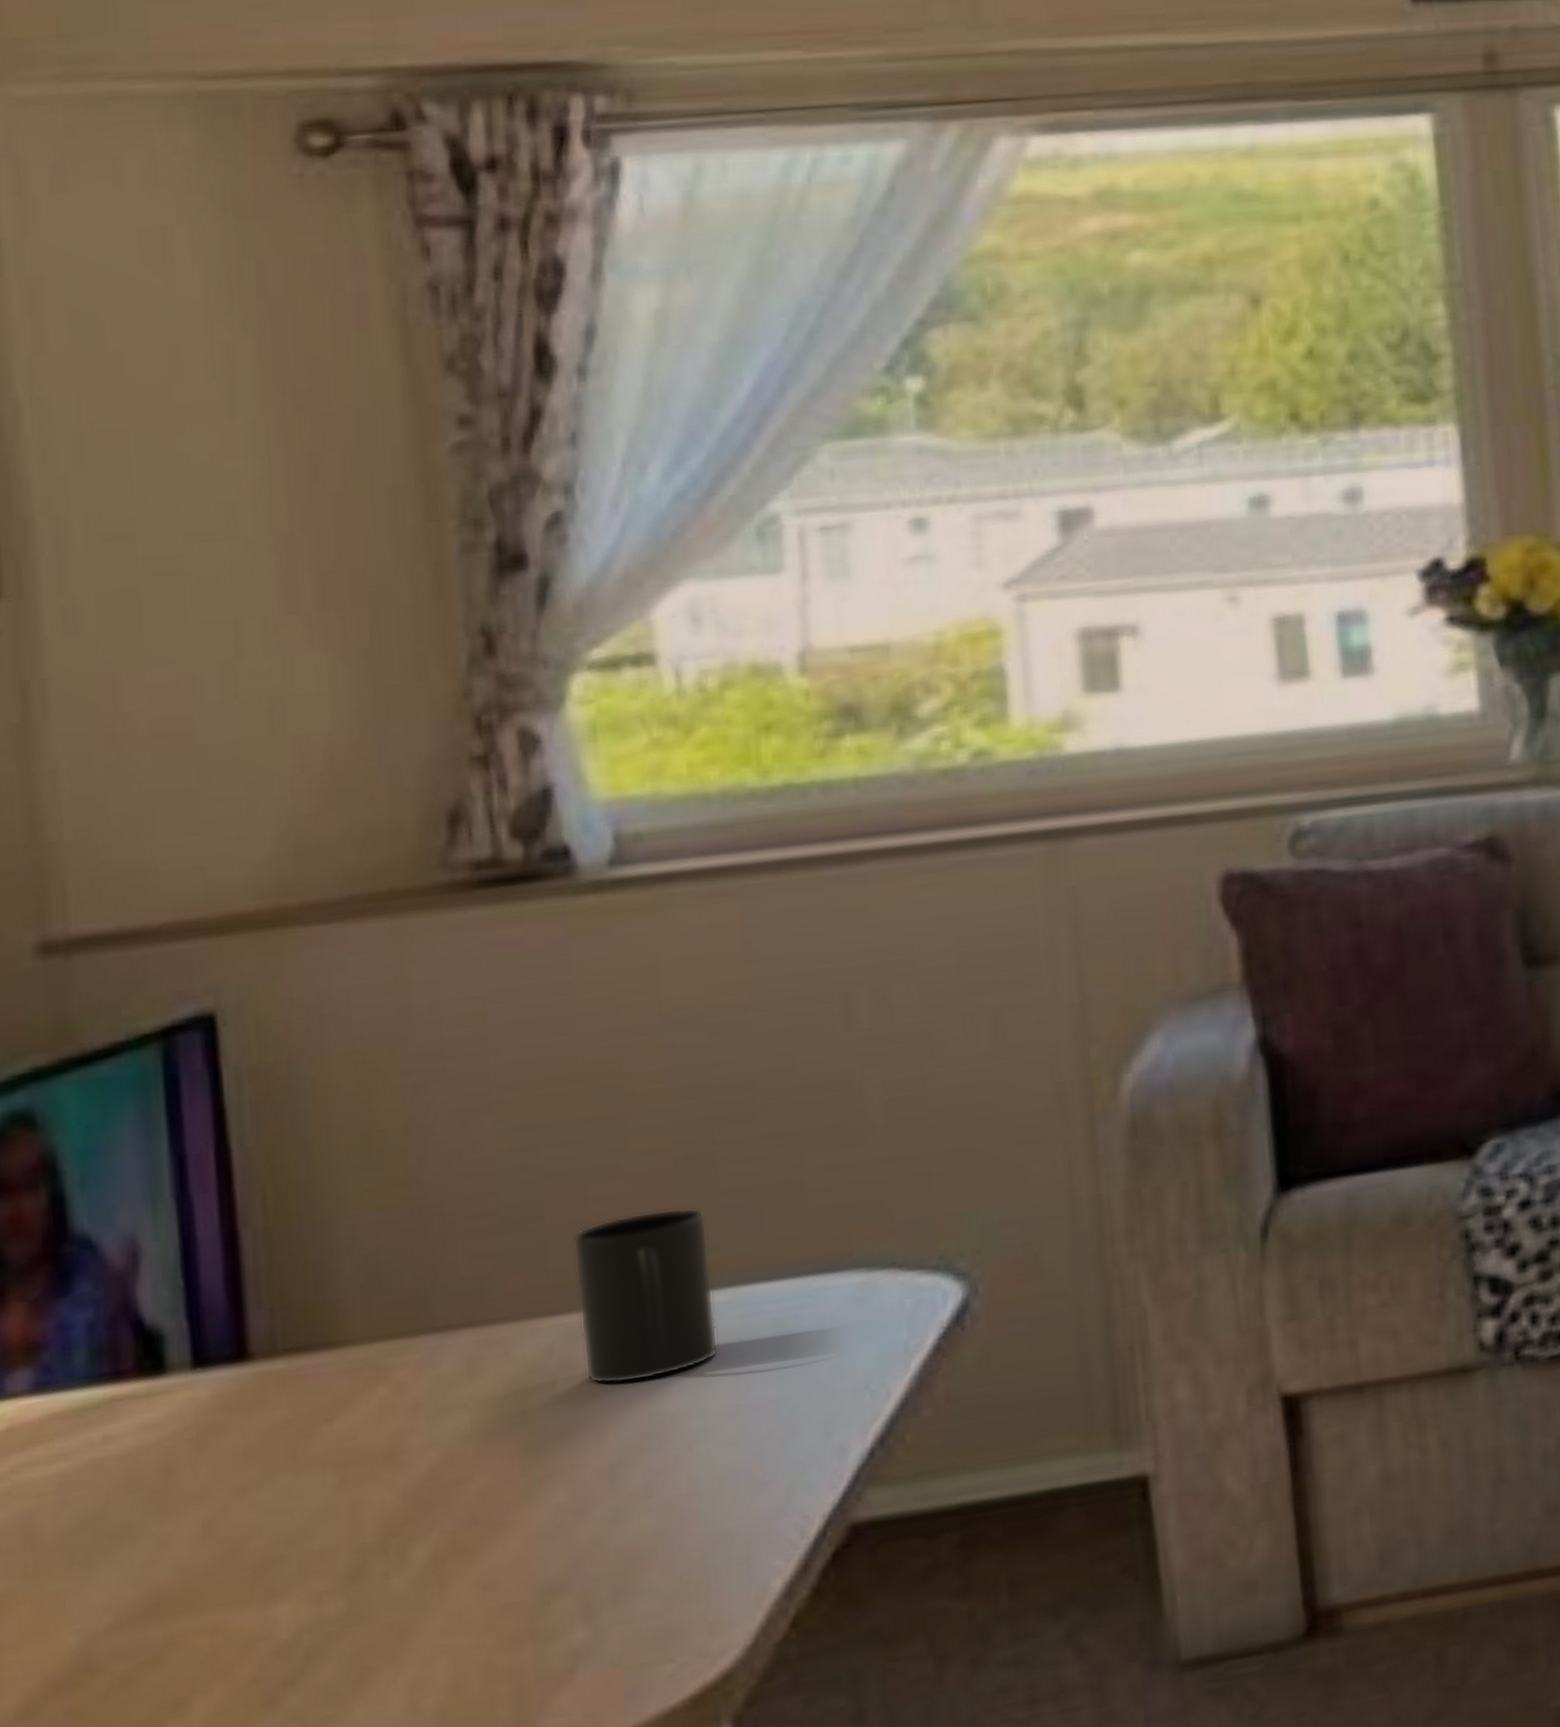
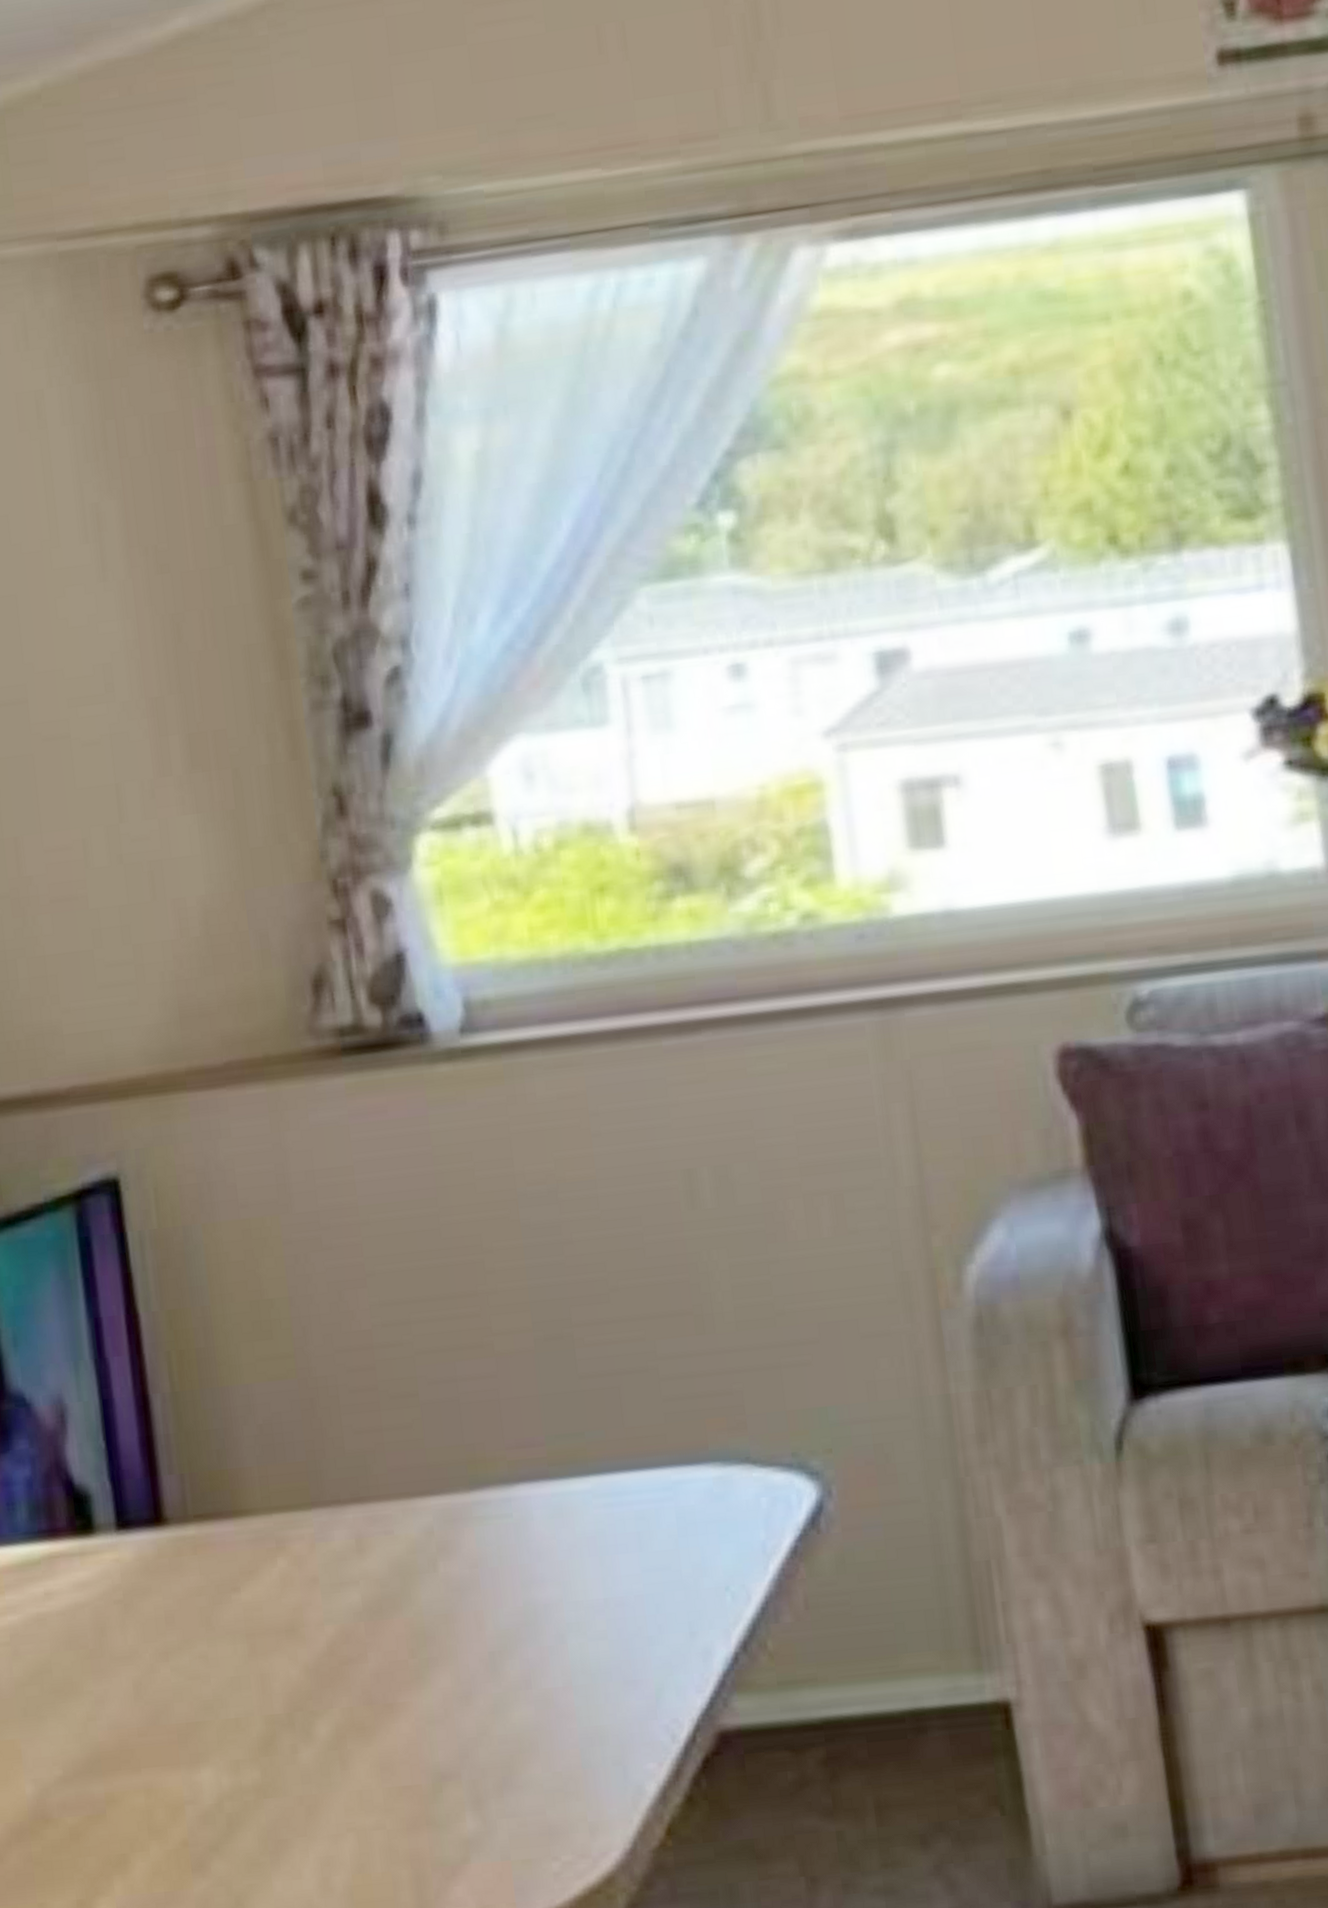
mug: present [573,1207,719,1385] -> none [445,1390,586,1570]

